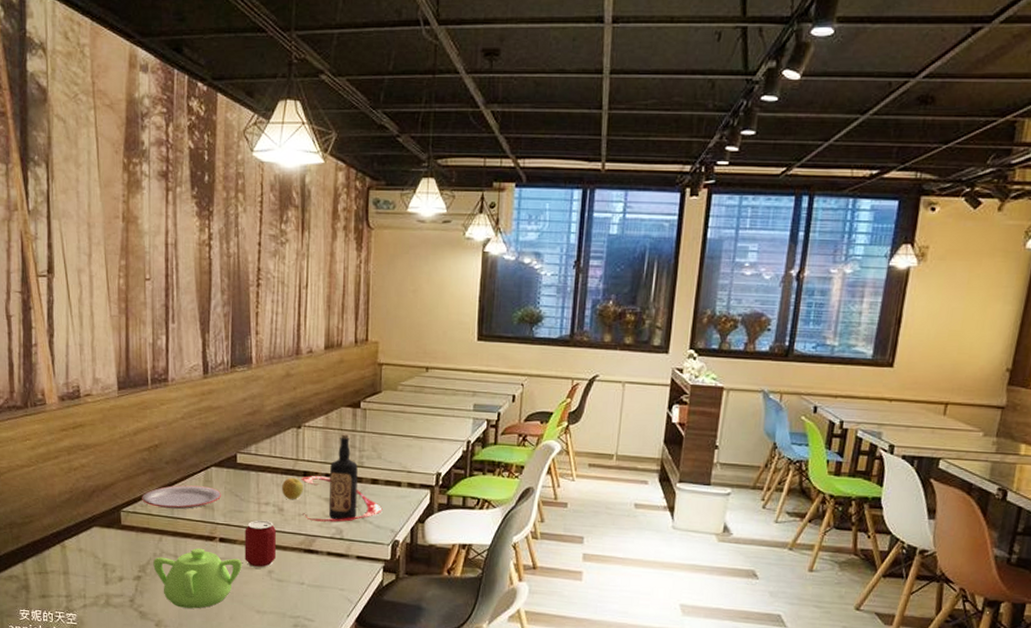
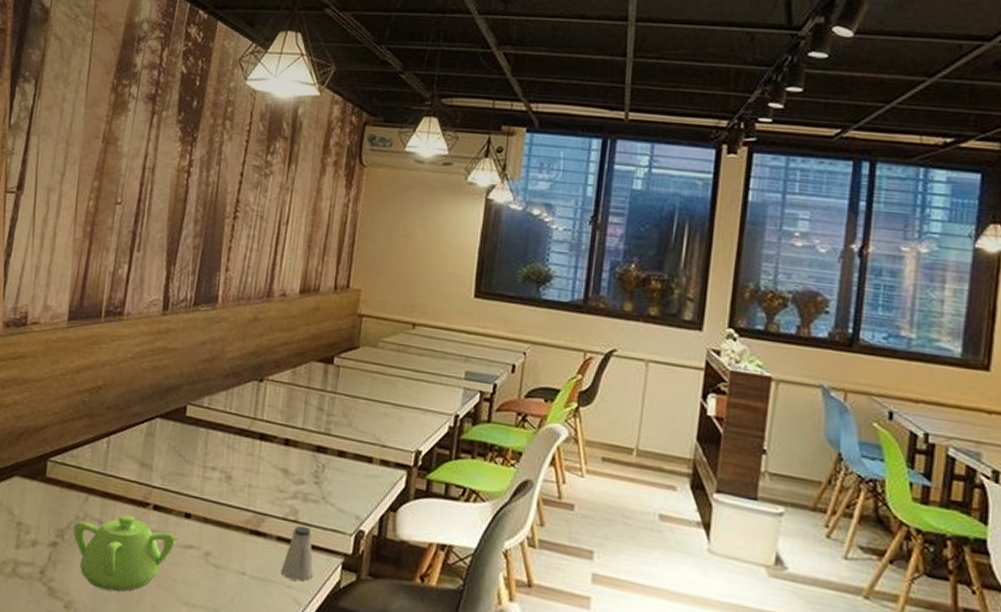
plate: present [142,485,222,510] -> none [73,436,164,466]
can: present [245,520,276,569] -> none [179,487,220,549]
apple: present [281,477,304,500] -> none [232,439,259,467]
bottle: present [301,433,383,522] -> none [253,392,348,501]
saltshaker: none [333,542,360,585] -> present [280,526,313,582]

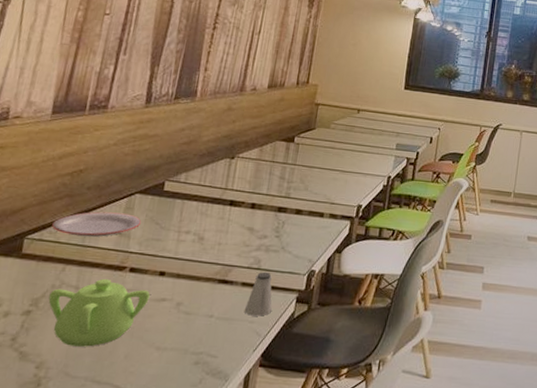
plate: none [73,436,164,466] -> present [52,211,142,238]

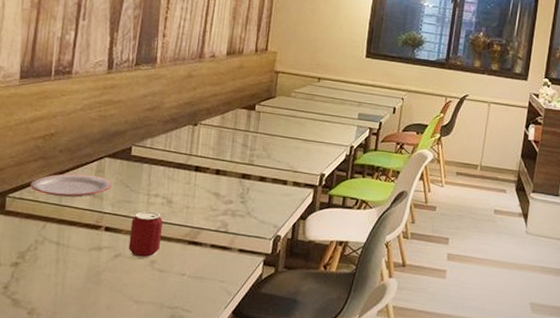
teapot: present [48,278,150,347] -> none [33,236,126,298]
can: none [153,249,193,301] -> present [128,210,163,259]
saltshaker: present [244,272,273,316] -> none [214,235,241,277]

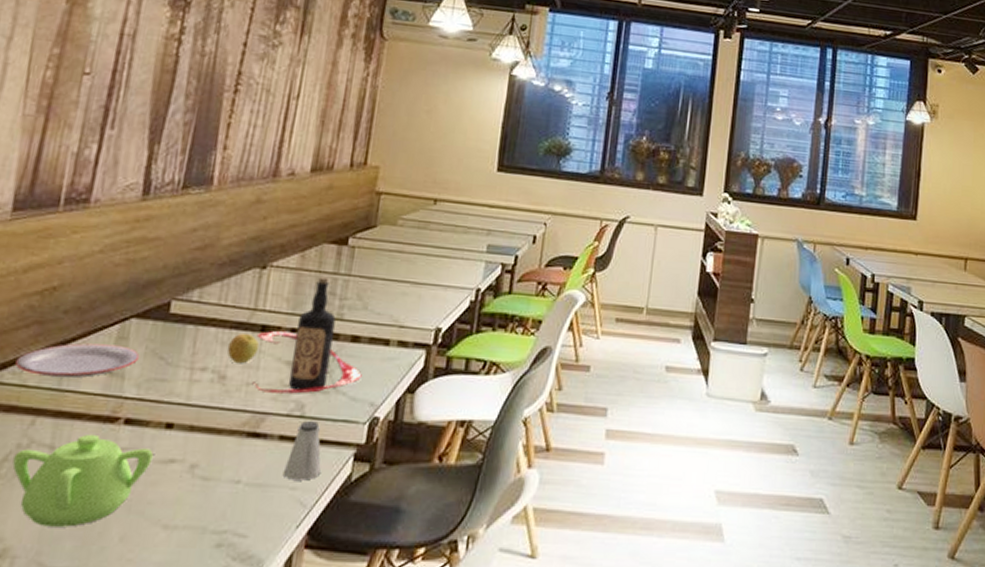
teapot: none [33,236,126,298] -> present [12,434,154,527]
can: present [128,210,163,259] -> none [158,391,211,462]
apple: none [172,171,195,193] -> present [226,332,260,364]
bottle: none [190,132,268,216] -> present [252,276,362,394]
saltshaker: none [214,235,241,277] -> present [282,421,322,481]

